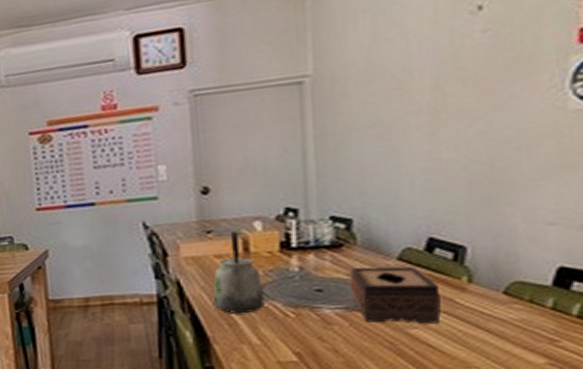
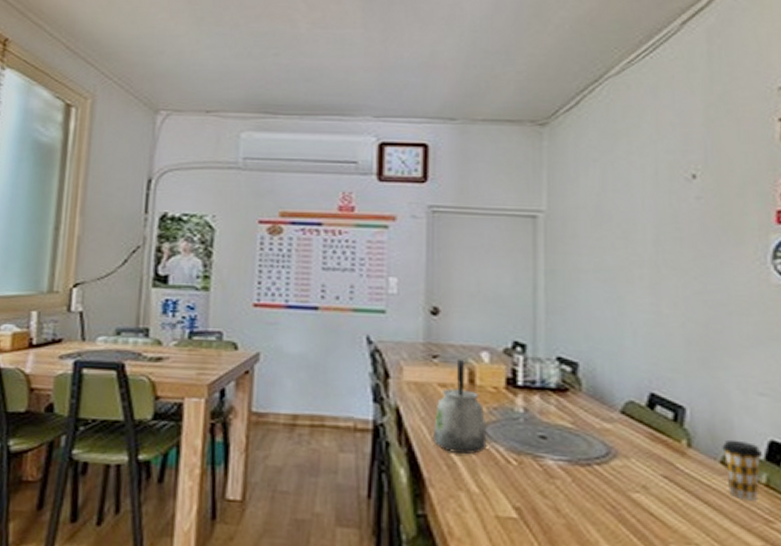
tissue box: present [349,266,441,324] -> none [573,415,662,490]
coffee cup: none [505,270,551,323] -> present [722,439,763,500]

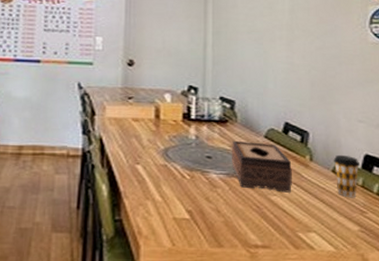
kettle: present [433,358,487,454] -> none [128,99,168,172]
tissue box: none [573,415,662,490] -> present [231,140,292,193]

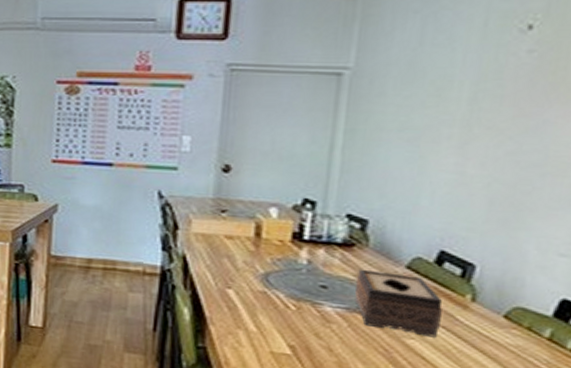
coffee cup: present [333,154,361,197] -> none [507,296,552,352]

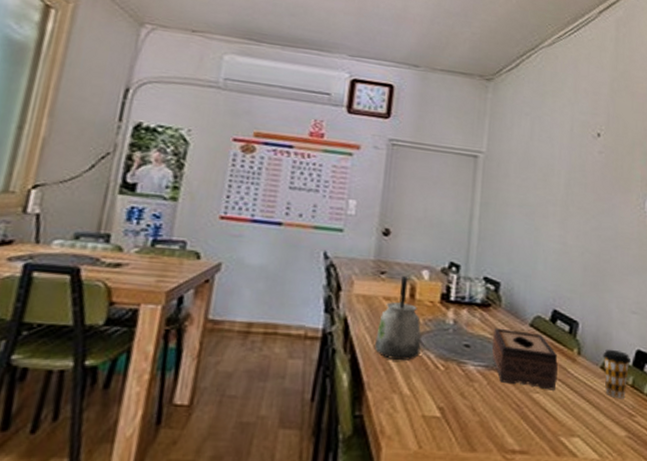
kettle: none [217,213,269,299] -> present [375,275,421,360]
coffee cup: none [507,296,552,352] -> present [603,349,632,398]

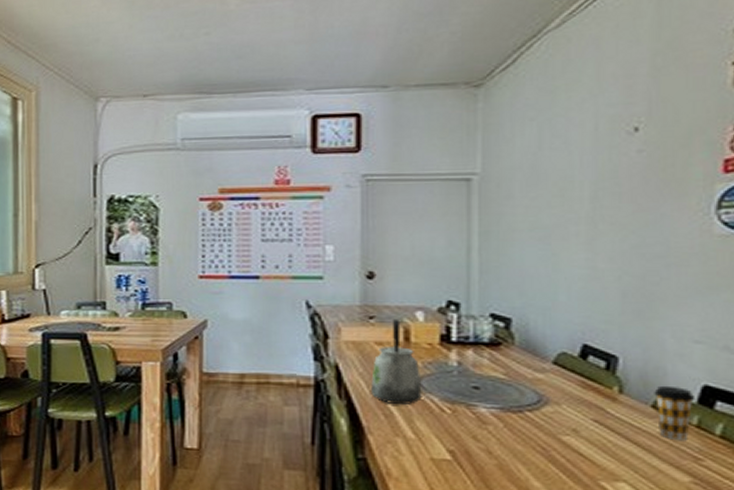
tissue box: present [491,327,558,390] -> none [506,367,592,432]

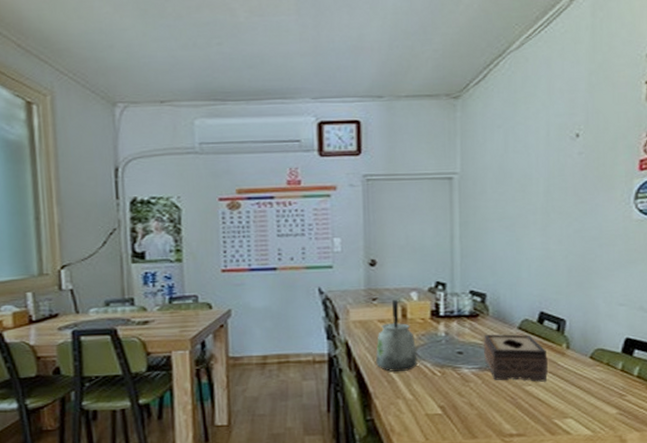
tissue box: none [506,367,592,432] -> present [483,334,548,382]
coffee cup: present [654,385,696,440] -> none [591,340,621,382]

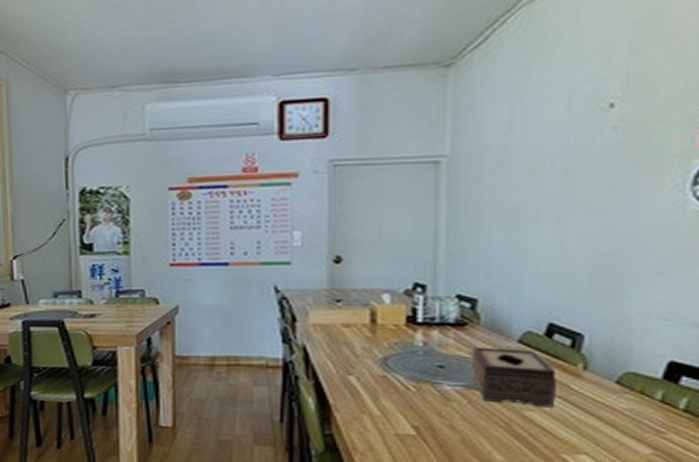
kettle: present [376,299,417,372] -> none [338,301,388,383]

